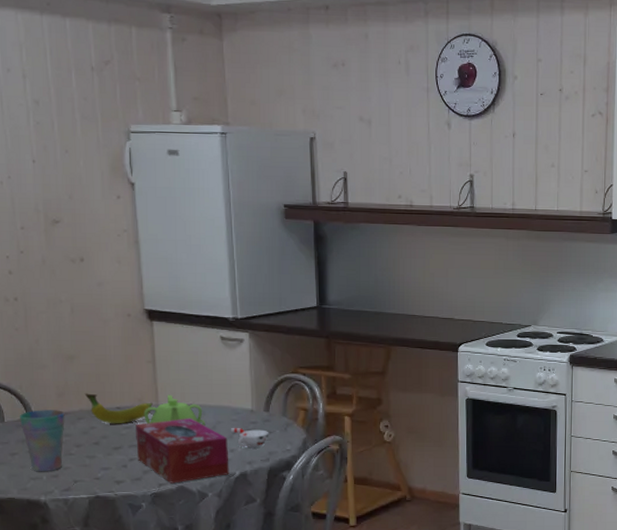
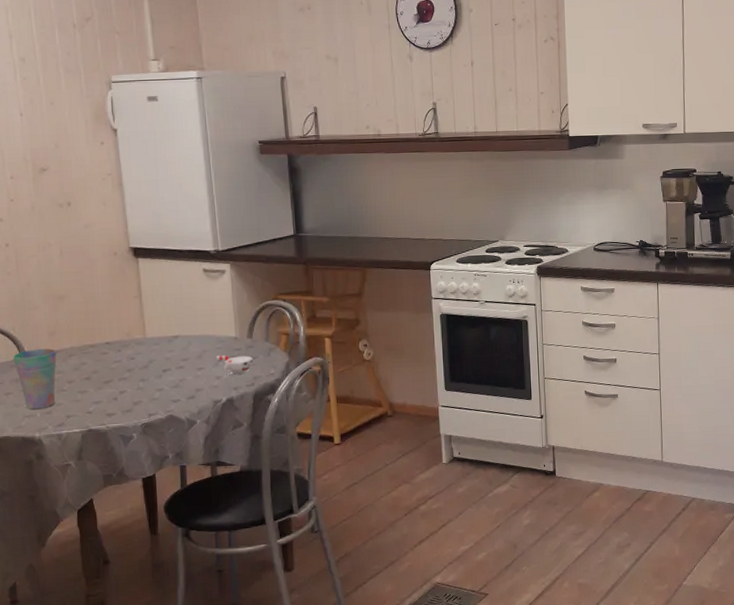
fruit: present [84,393,153,424] -> none [74,330,140,359]
tissue box: present [136,418,229,484] -> none [125,349,216,413]
teapot: present [143,394,205,427] -> none [132,327,192,356]

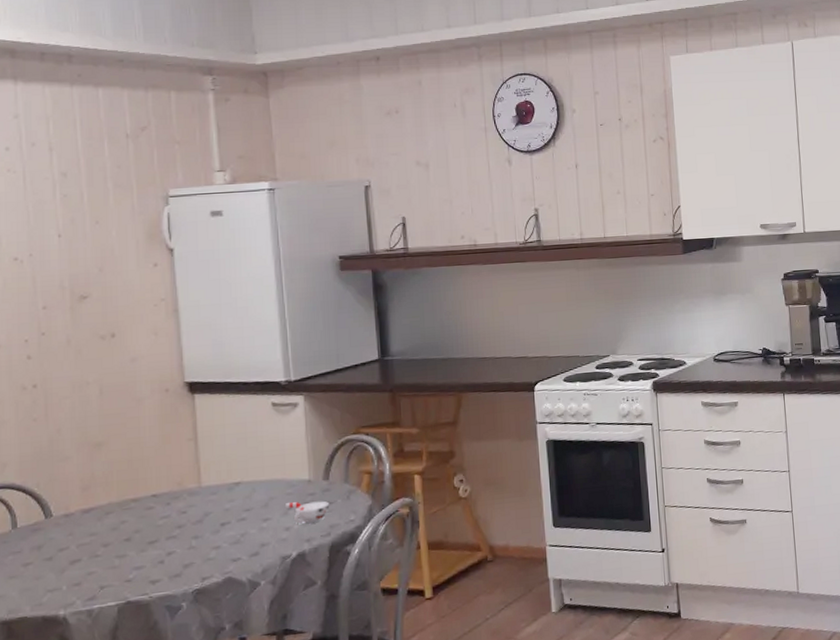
cup: present [13,348,57,410] -> none [36,506,90,582]

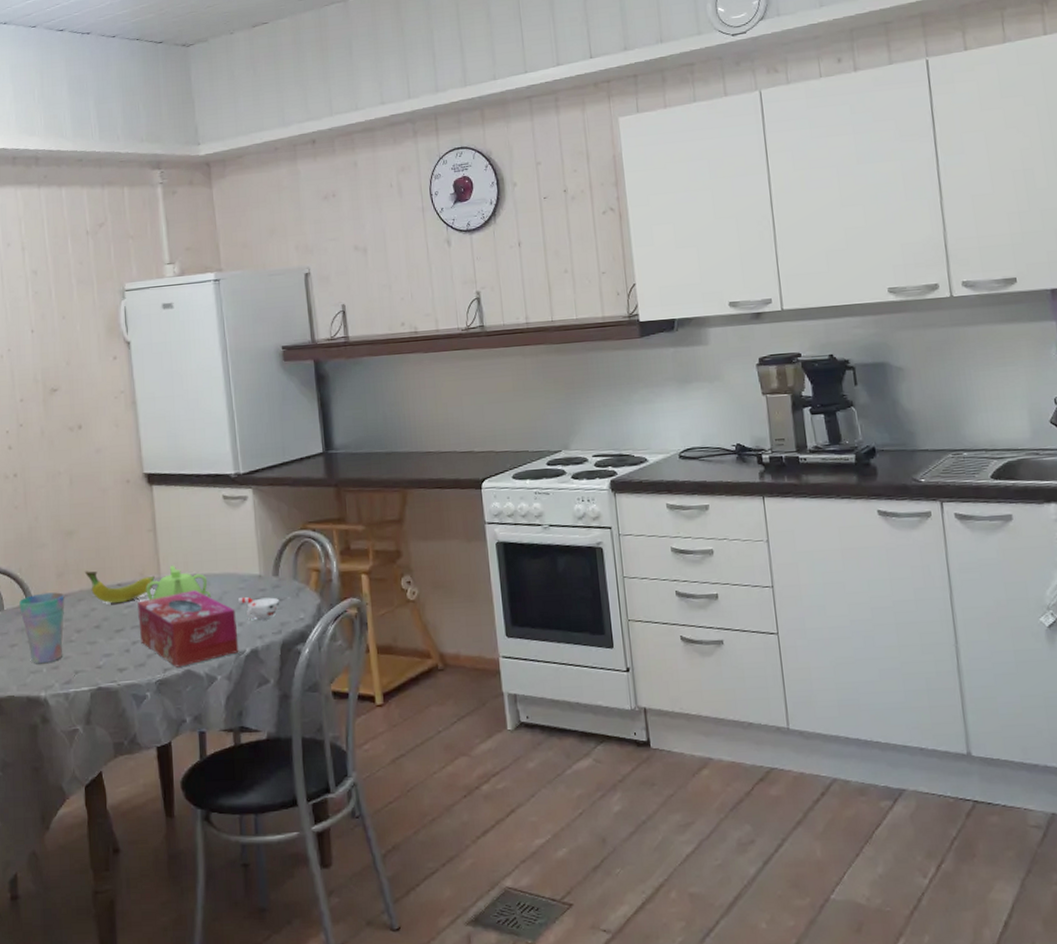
cup: none [36,506,90,582] -> present [19,592,65,664]
fruit: none [114,483,194,515] -> present [84,571,155,604]
tissue box: none [174,498,285,576] -> present [138,590,239,668]
teapot: none [184,473,256,510] -> present [145,565,211,600]

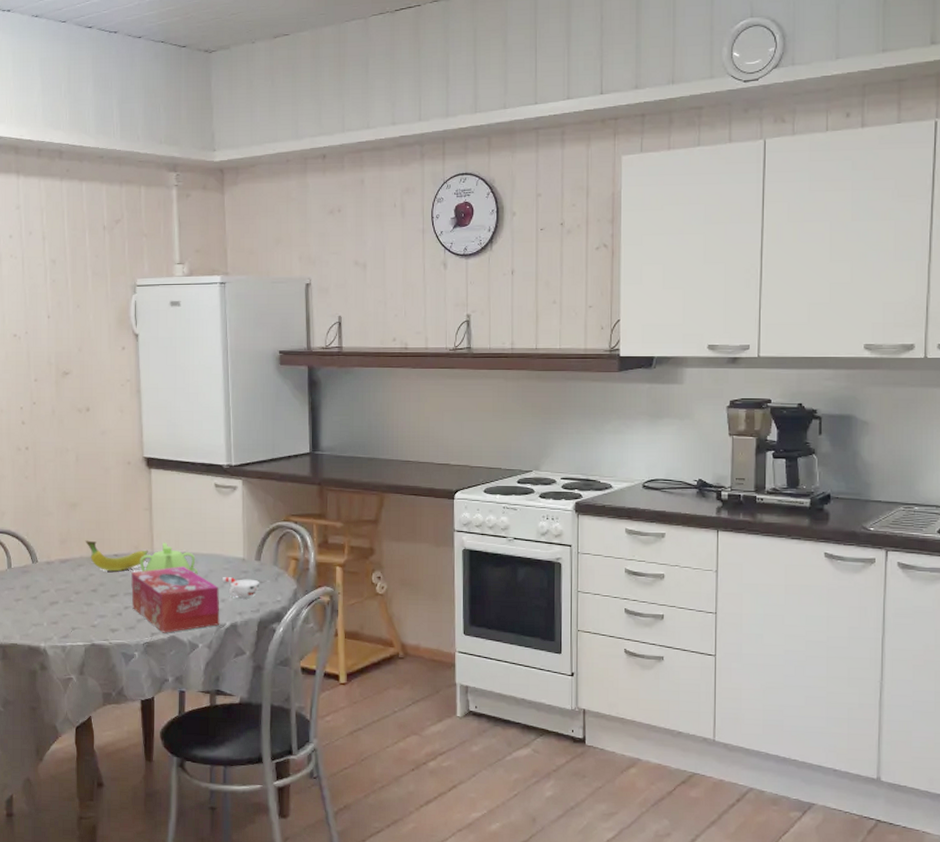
cup: present [19,592,65,664] -> none [25,556,66,618]

